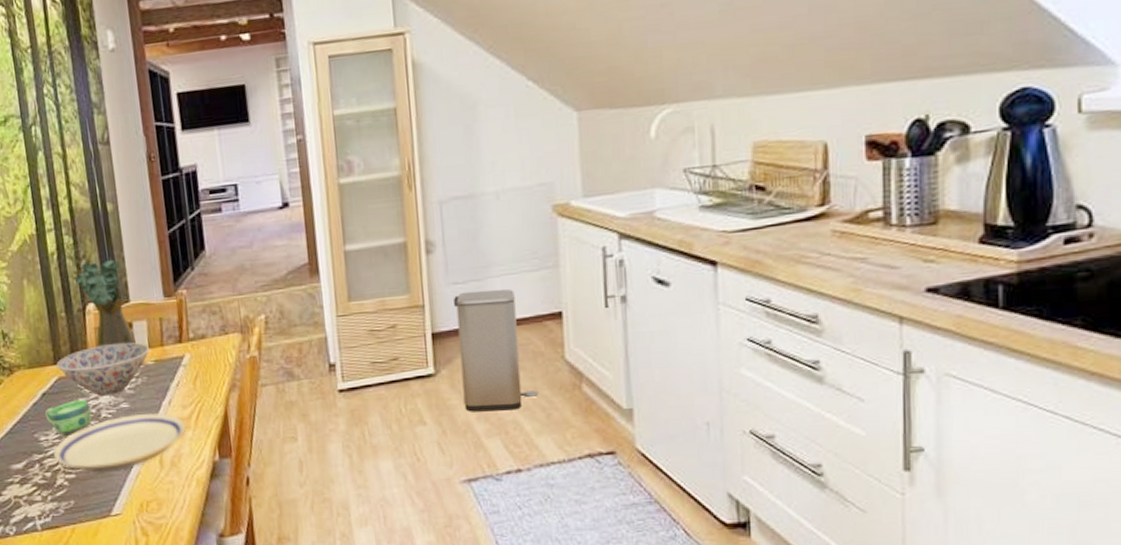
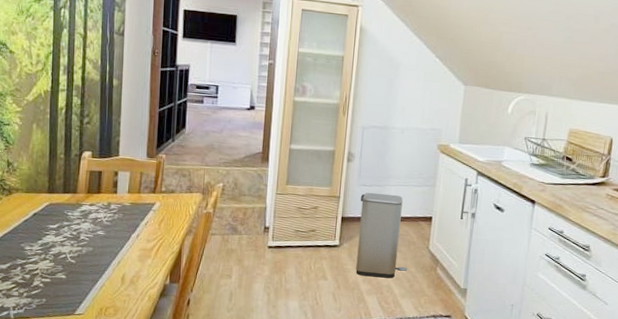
cup: present [45,399,92,436] -> none [33,223,72,249]
plate: present [54,412,186,473] -> none [35,240,147,281]
bowl: present [56,342,149,396] -> none [49,184,128,224]
vase: present [75,256,137,347] -> none [77,115,119,188]

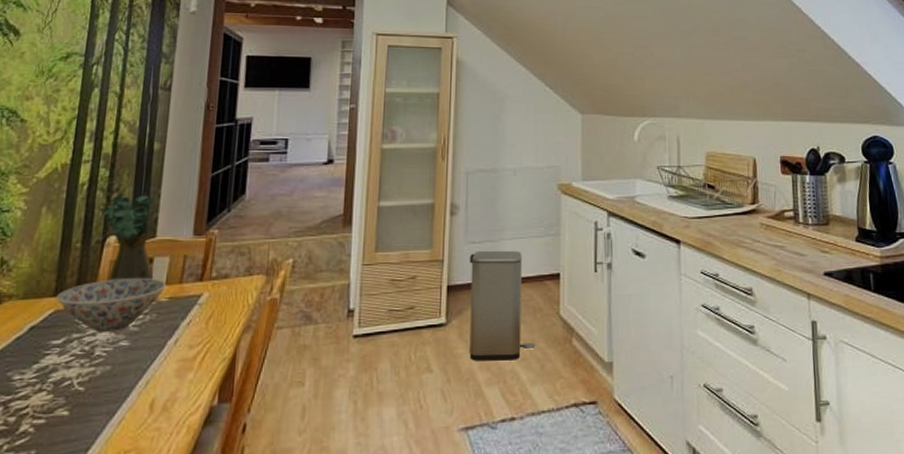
bowl: none [49,184,128,224] -> present [56,277,166,332]
vase: none [77,115,119,188] -> present [101,189,154,281]

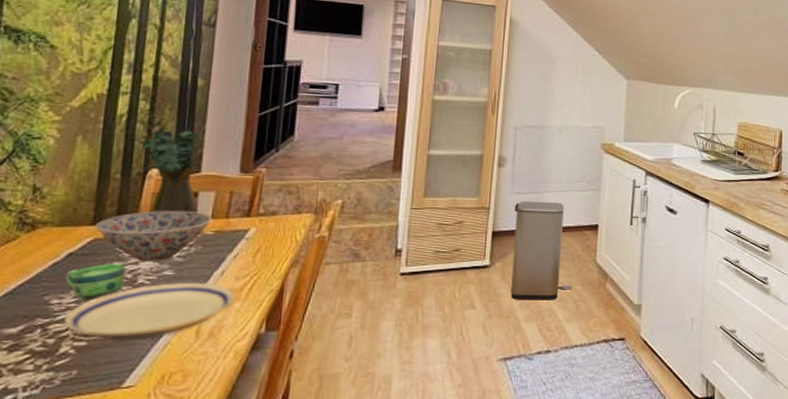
plate: none [25,352,188,418] -> present [65,282,235,341]
cup: none [27,335,84,375] -> present [65,263,126,300]

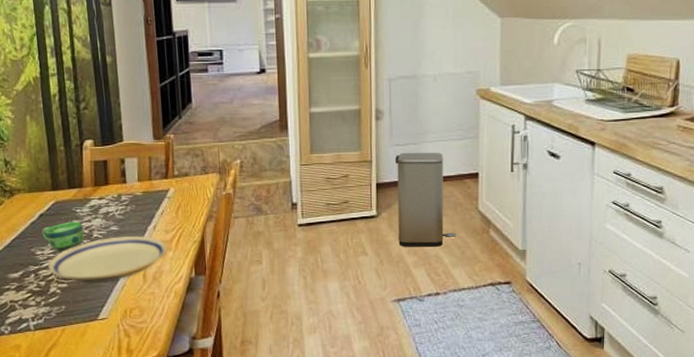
bowl: present [95,210,211,261] -> none [54,175,138,219]
vase: present [142,123,199,213] -> none [75,99,128,178]

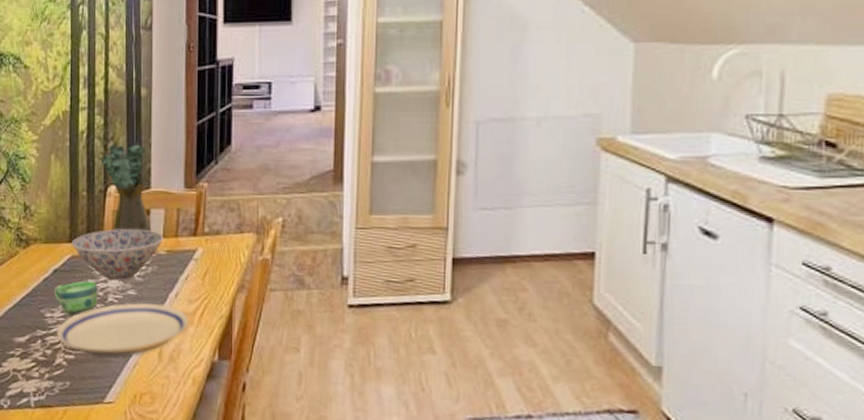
bowl: none [54,175,138,219] -> present [71,228,163,280]
vase: none [75,99,128,178] -> present [101,138,152,232]
pedal bin: present [396,152,457,247] -> none [478,218,561,351]

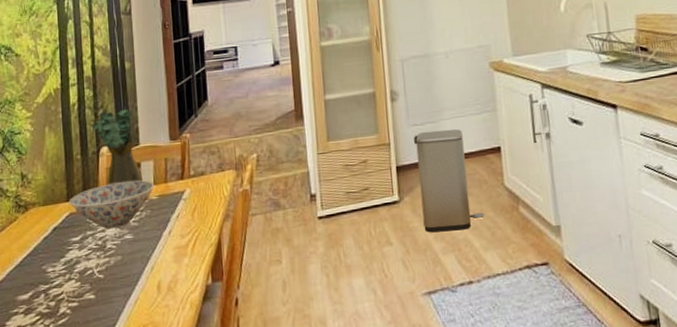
cup: present [54,280,98,316] -> none [54,232,97,267]
plate: present [57,302,189,358] -> none [59,242,183,300]
pedal bin: none [478,218,561,351] -> present [414,129,485,233]

